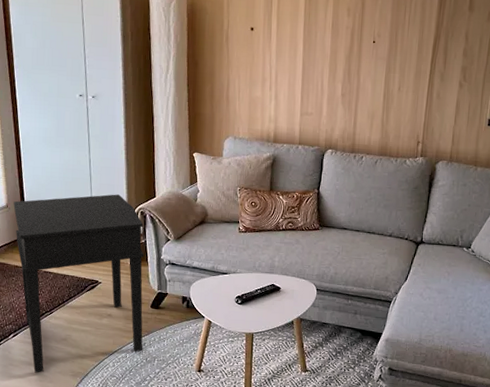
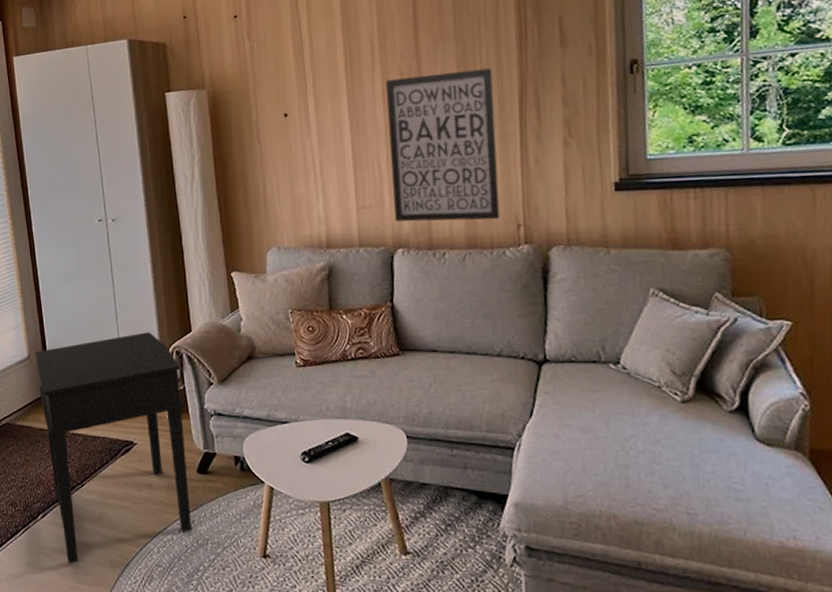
wall art: none [329,13,417,136] -> present [385,68,500,222]

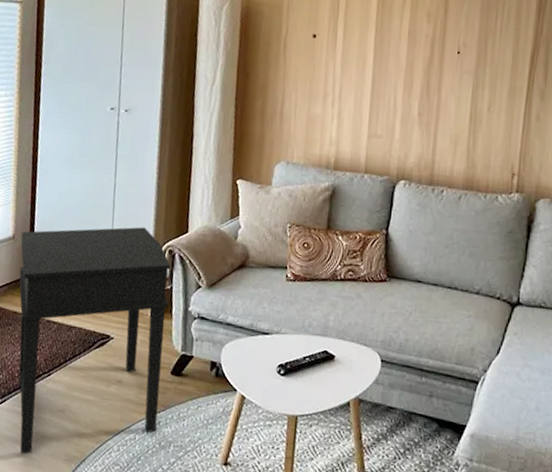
wall art: present [385,68,500,222] -> none [402,19,511,167]

